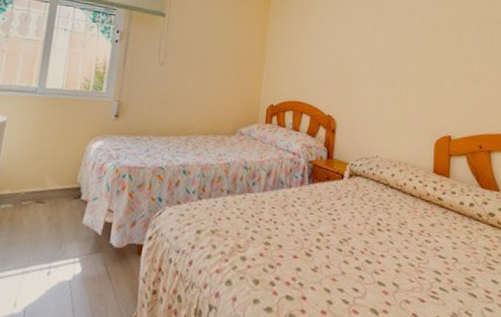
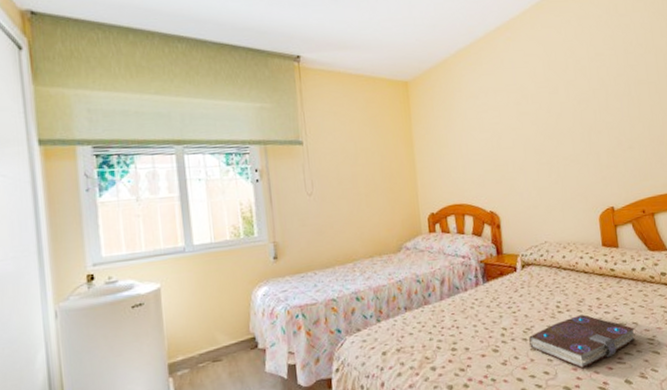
book: none [344,237,455,294] -> present [529,314,636,369]

